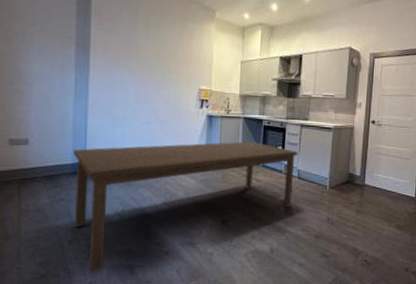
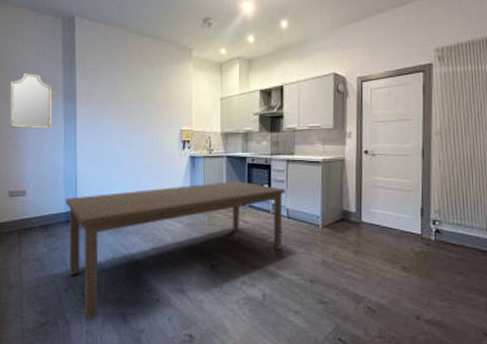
home mirror: none [13,17,63,78] -> present [10,73,53,130]

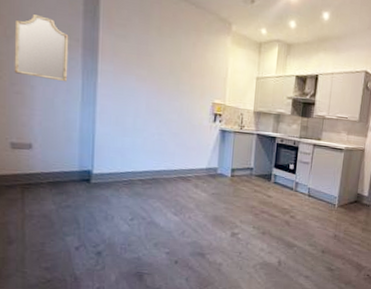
dining table: present [65,181,285,320] -> none [80,156,309,278]

